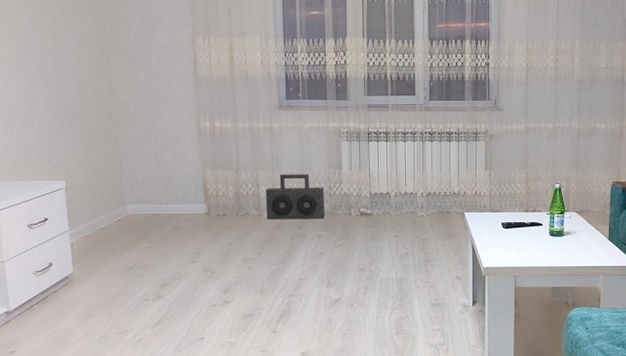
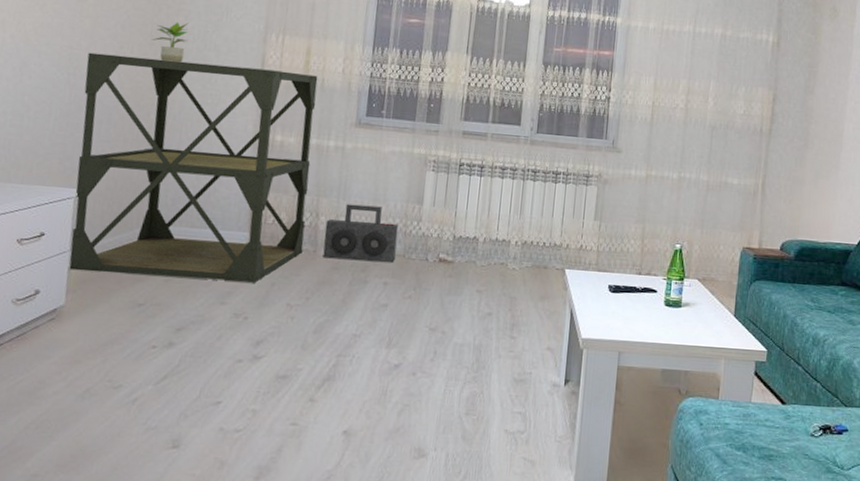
shelving unit: none [54,67,250,246] -> present [69,52,318,283]
potted plant: none [102,34,131,69] -> present [151,22,188,62]

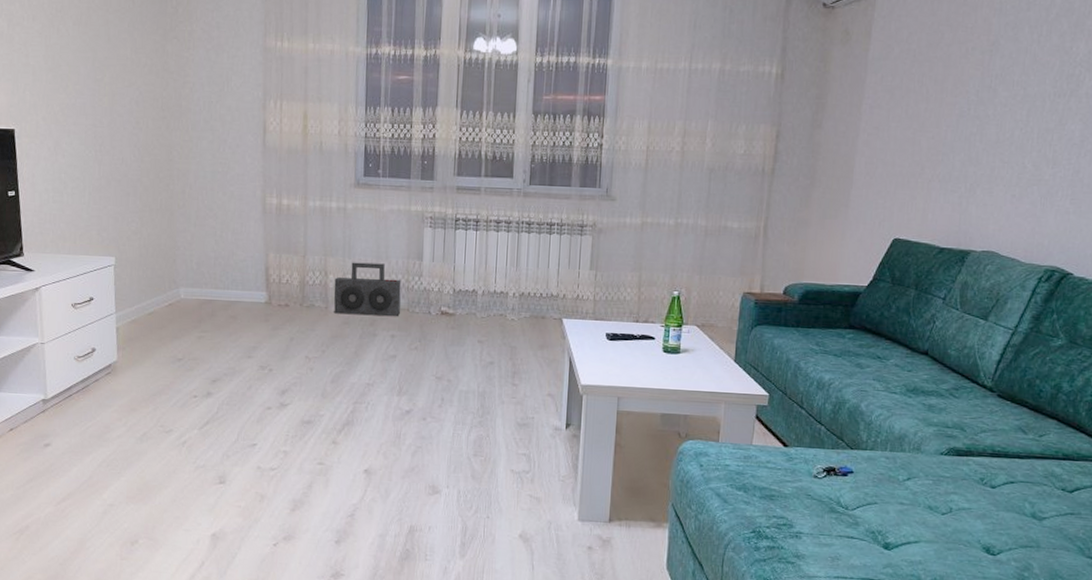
shelving unit: present [69,52,318,283] -> none [109,129,316,338]
potted plant: present [151,22,188,62] -> none [162,95,195,134]

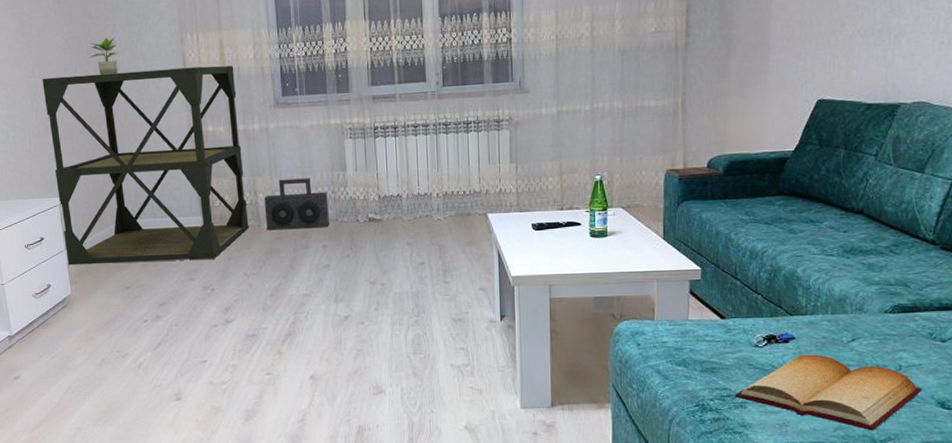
shelving unit: none [109,129,316,338] -> present [42,65,249,265]
potted plant: none [162,95,195,134] -> present [88,37,118,75]
bible: none [790,489,970,571] -> present [734,354,923,431]

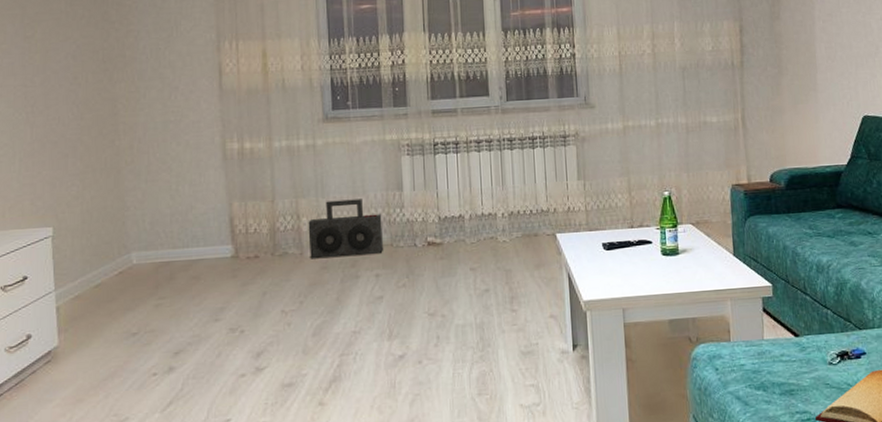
shelving unit: present [42,65,249,265] -> none [43,77,289,310]
potted plant: present [88,37,118,75] -> none [104,43,141,85]

